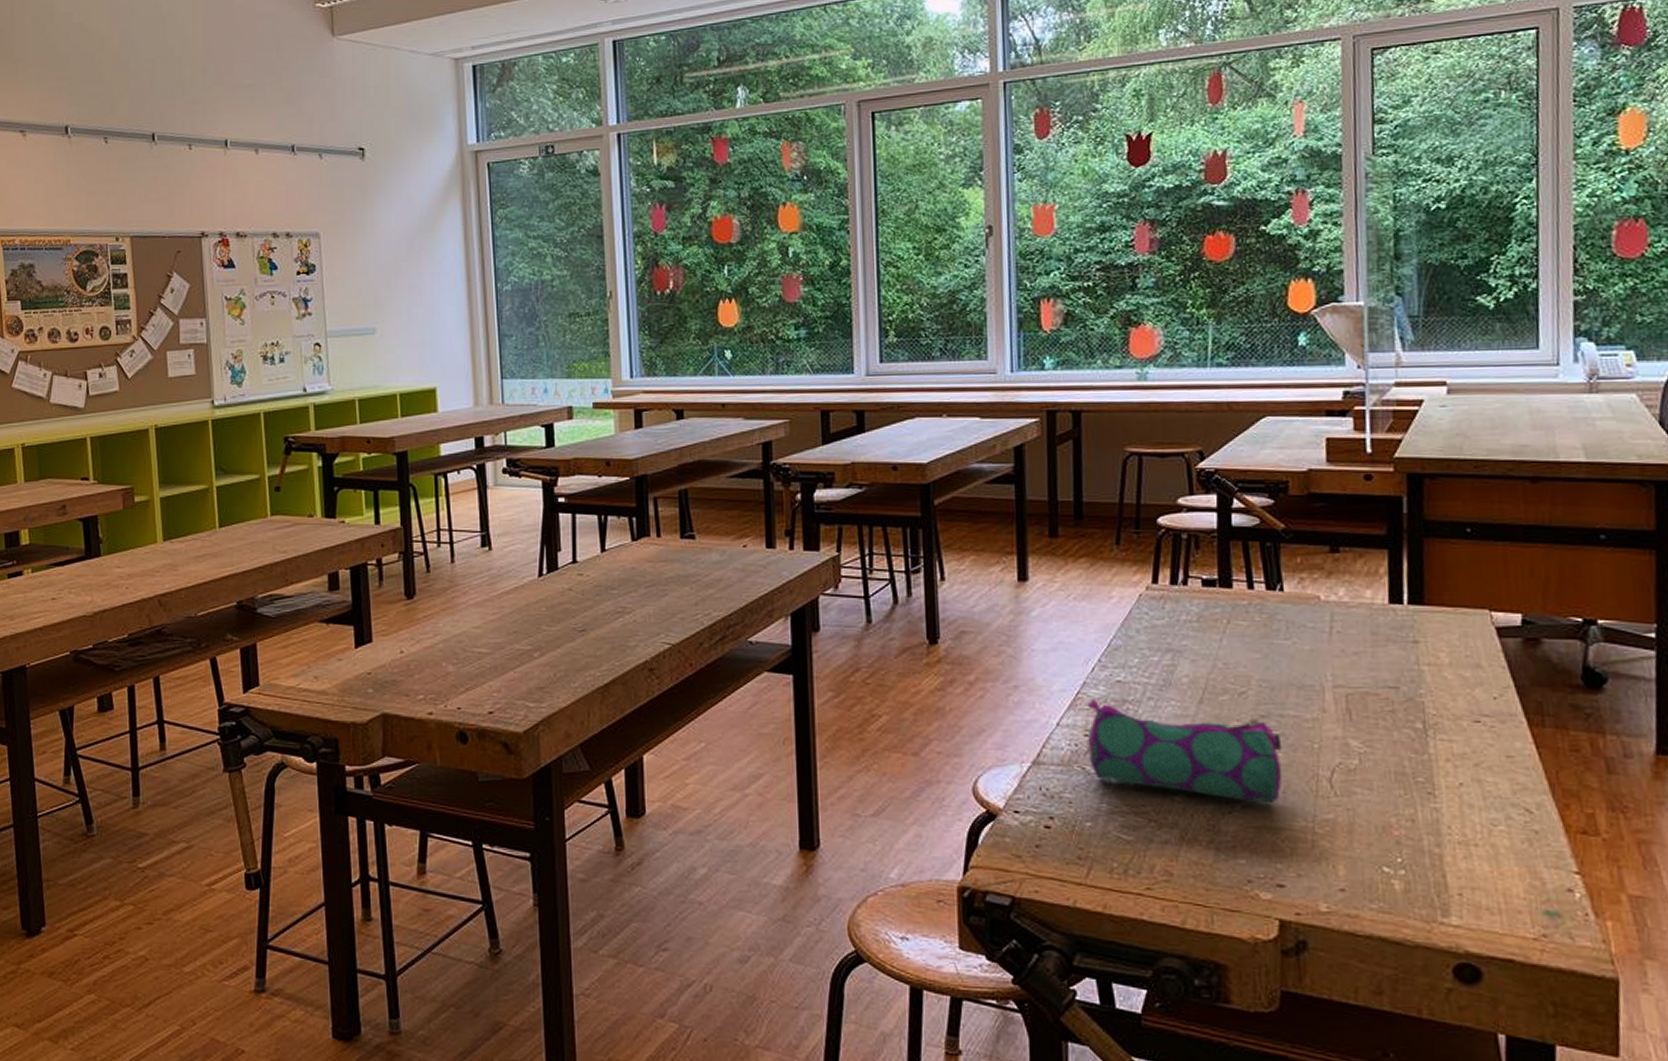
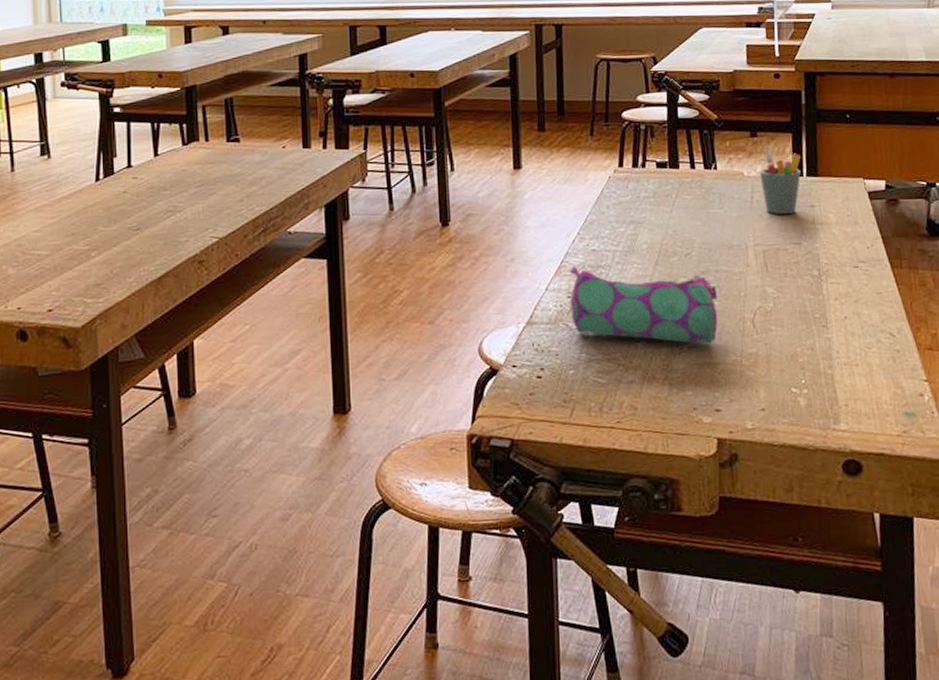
pen holder: none [1342,563,1400,651] -> present [759,145,801,215]

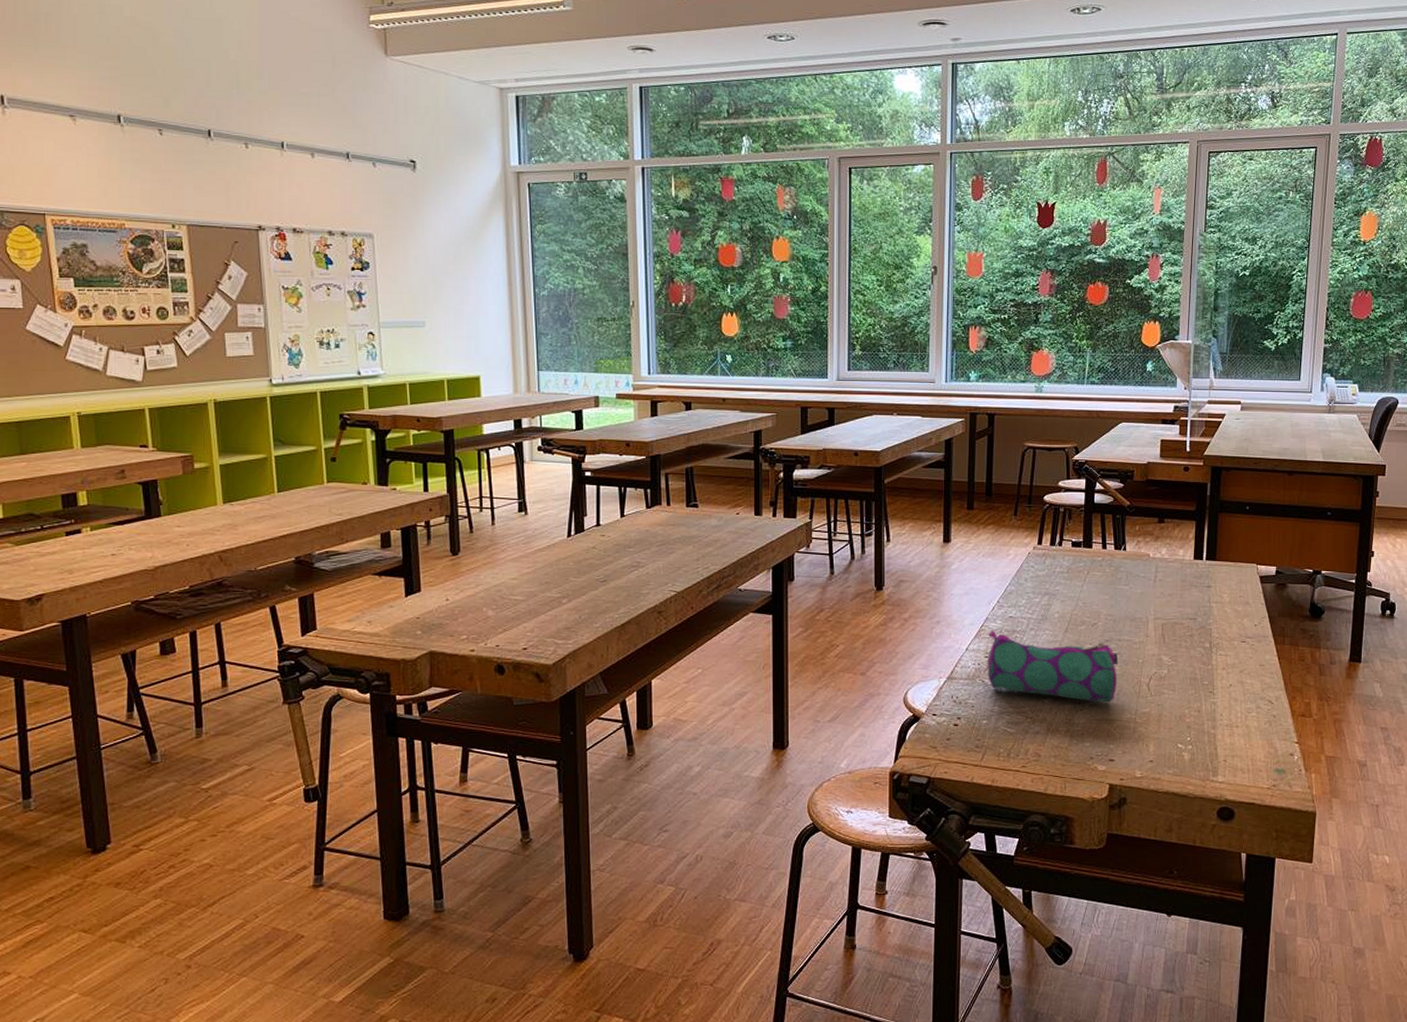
pen holder: present [759,145,801,215] -> none [1164,531,1202,593]

